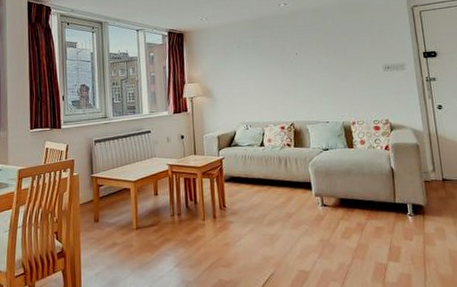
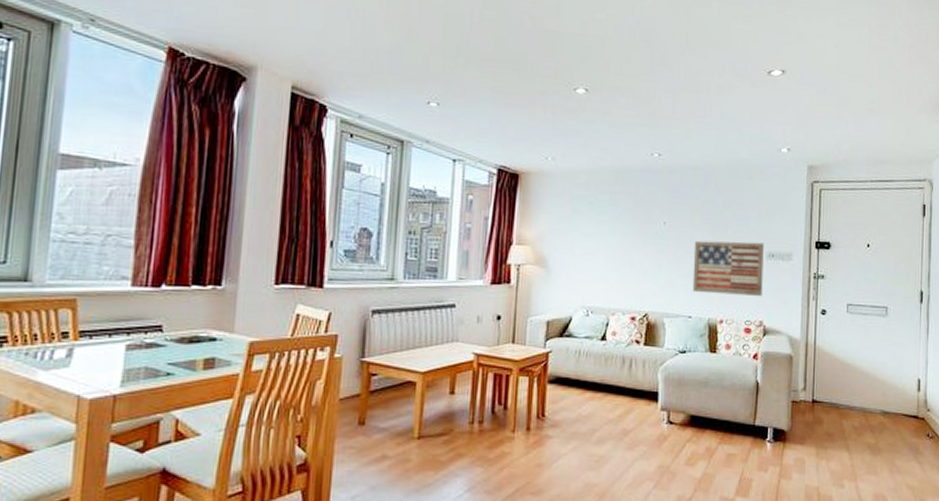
wall art: none [322,59,385,103] -> present [692,240,764,297]

